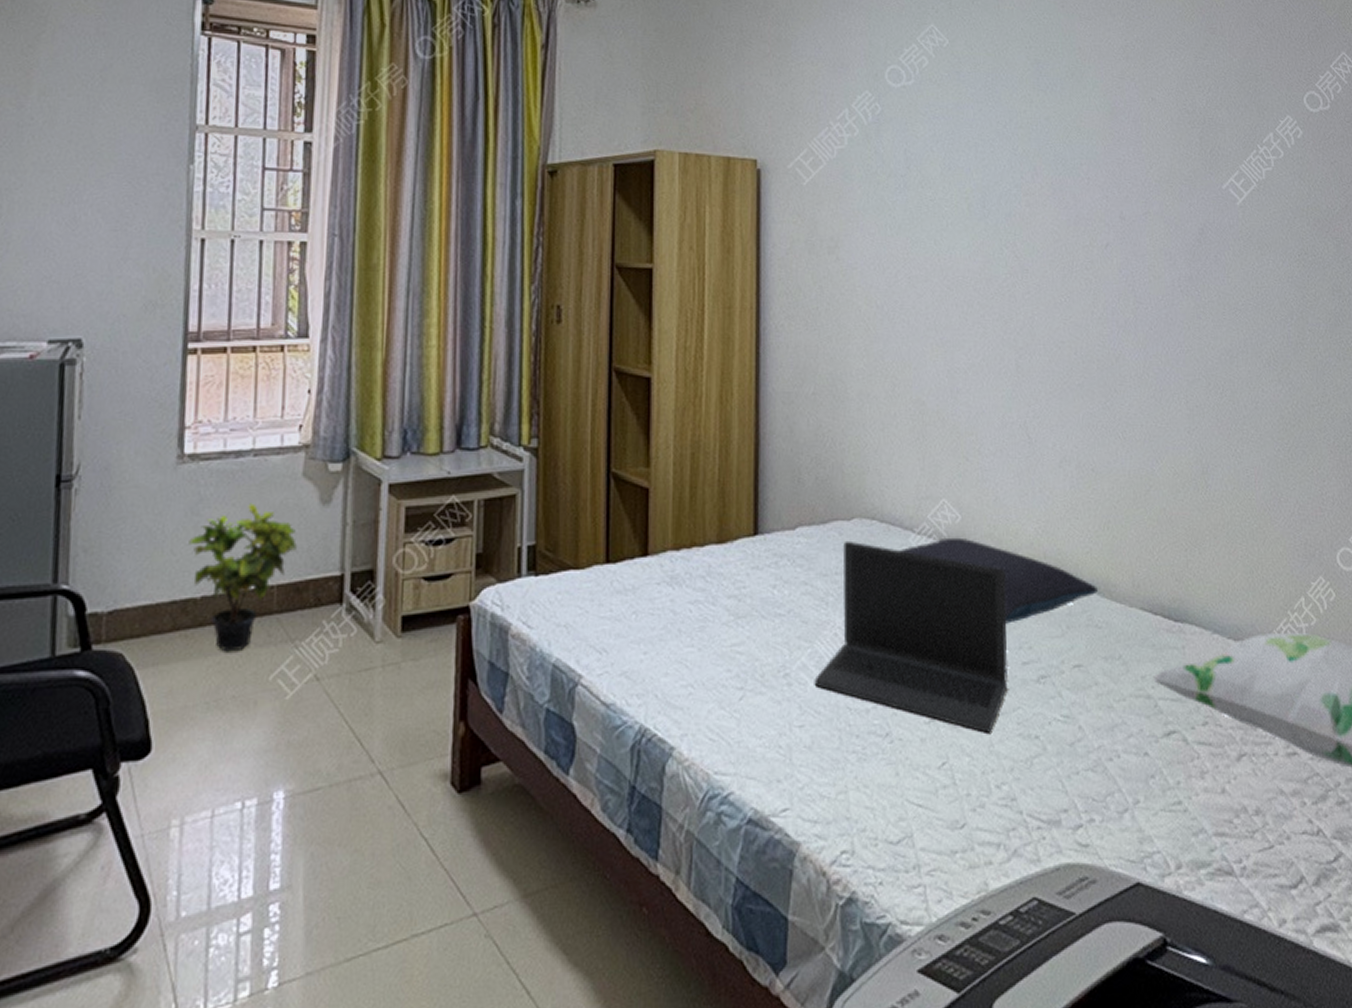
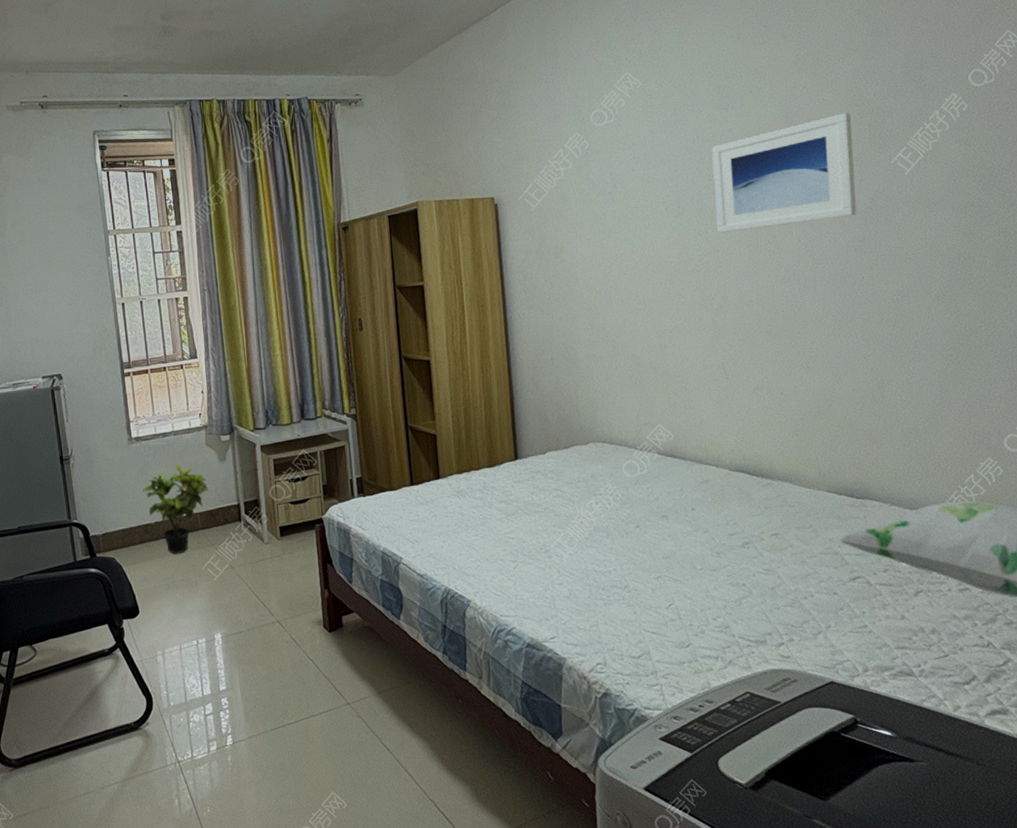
laptop: present [814,540,1008,733] -> none [567,458,718,584]
pillow: present [900,537,1098,624] -> none [626,450,790,508]
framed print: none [1025,118,1184,249] -> present [712,112,857,233]

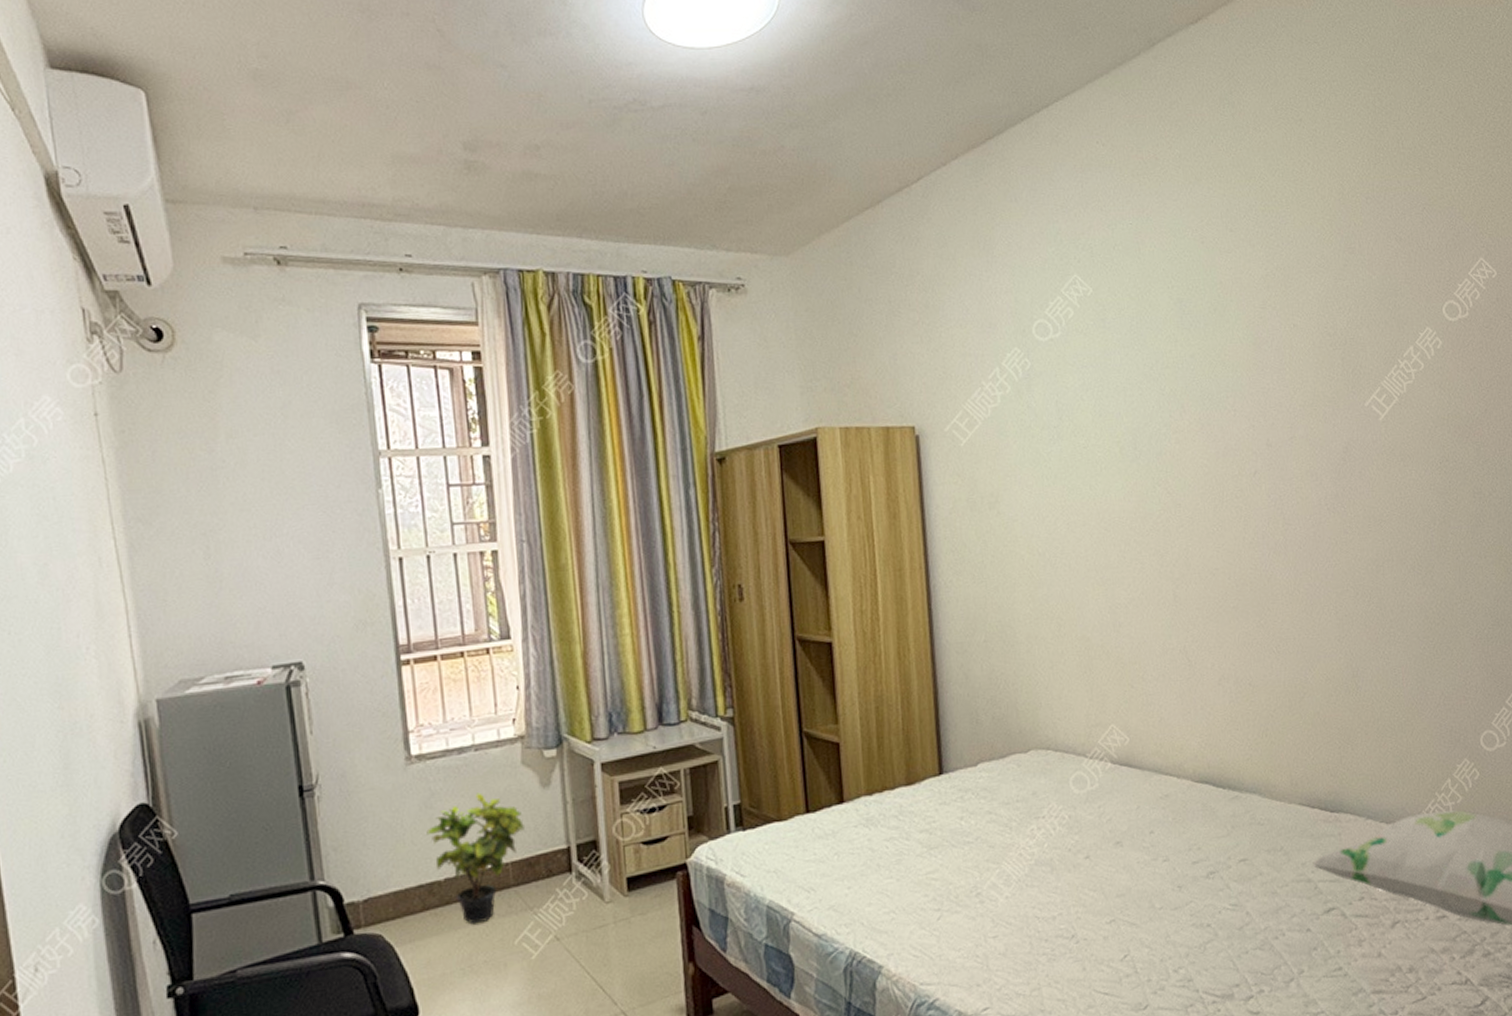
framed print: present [712,112,857,233] -> none [1172,342,1330,484]

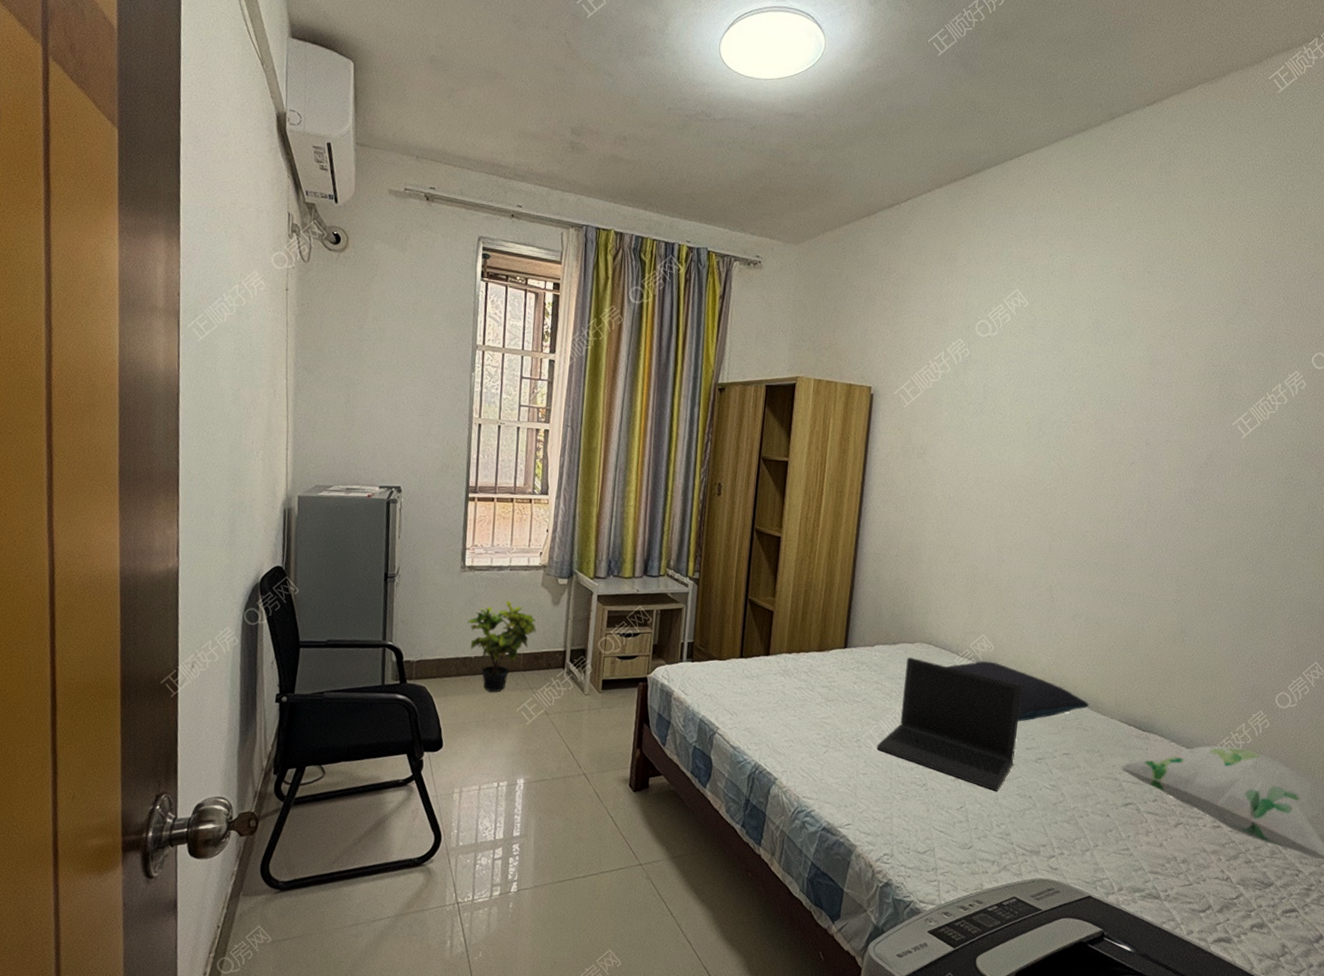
laptop: none [1004,770,1180,927] -> present [876,657,1022,791]
pillow: none [1074,757,1259,830] -> present [947,661,1089,722]

